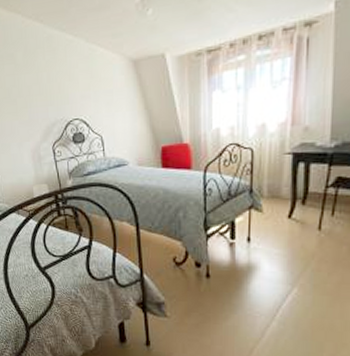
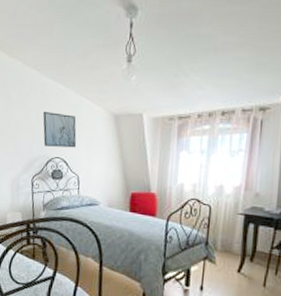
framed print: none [54,68,94,108] -> present [43,111,77,148]

